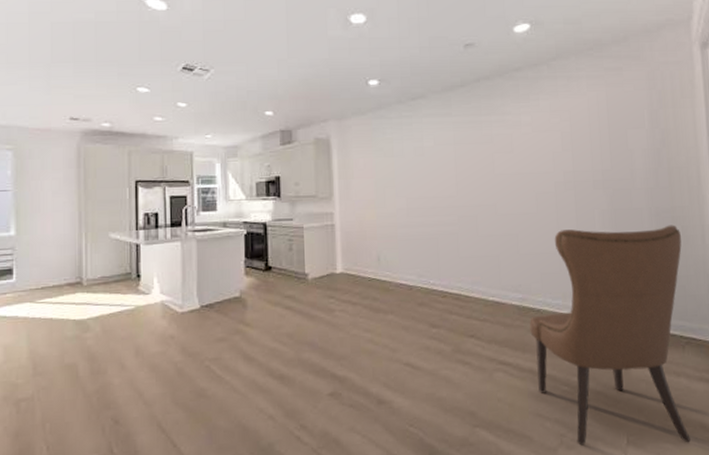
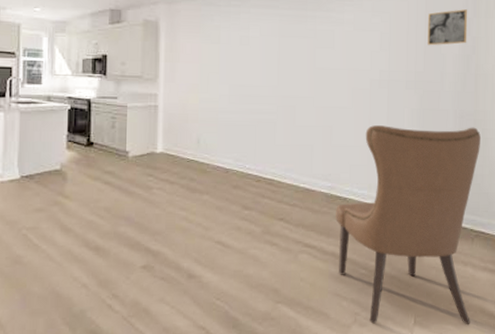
wall art: none [610,101,656,142] -> present [427,9,468,46]

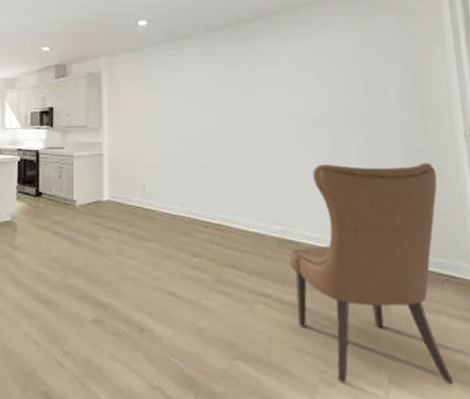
wall art: present [427,9,468,46] -> none [364,45,408,82]

